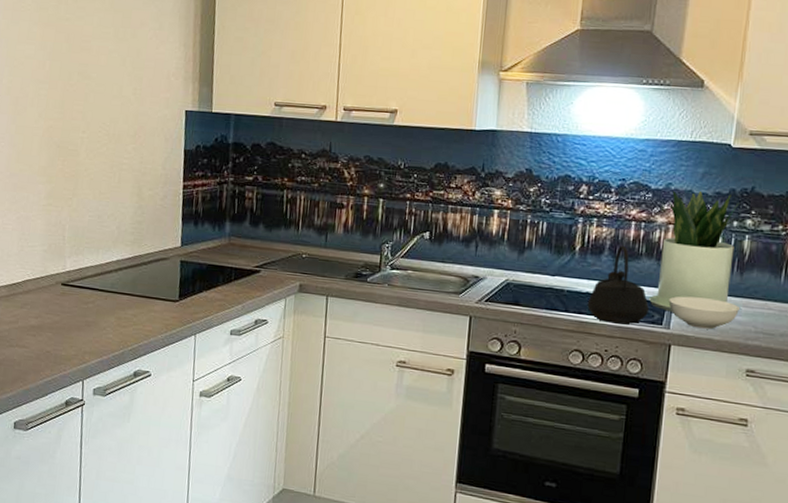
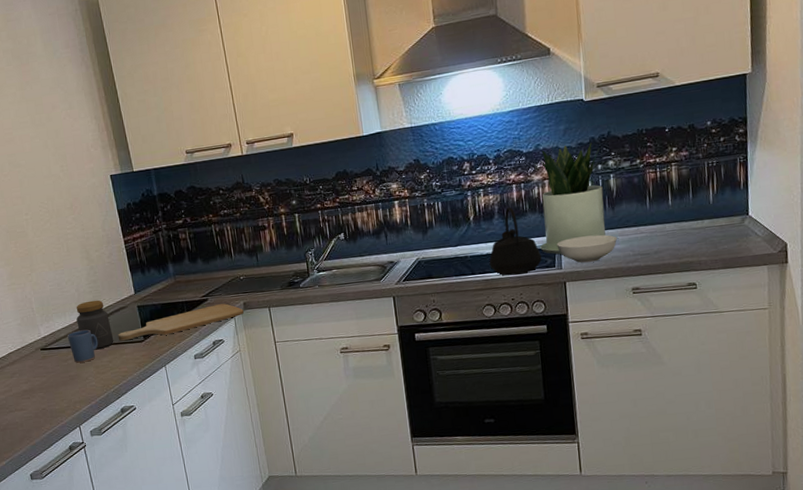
mug: none [94,272,128,310] -> present [67,329,99,363]
jar: none [108,242,146,300] -> present [76,300,114,350]
chopping board: none [150,279,298,301] -> present [117,303,244,342]

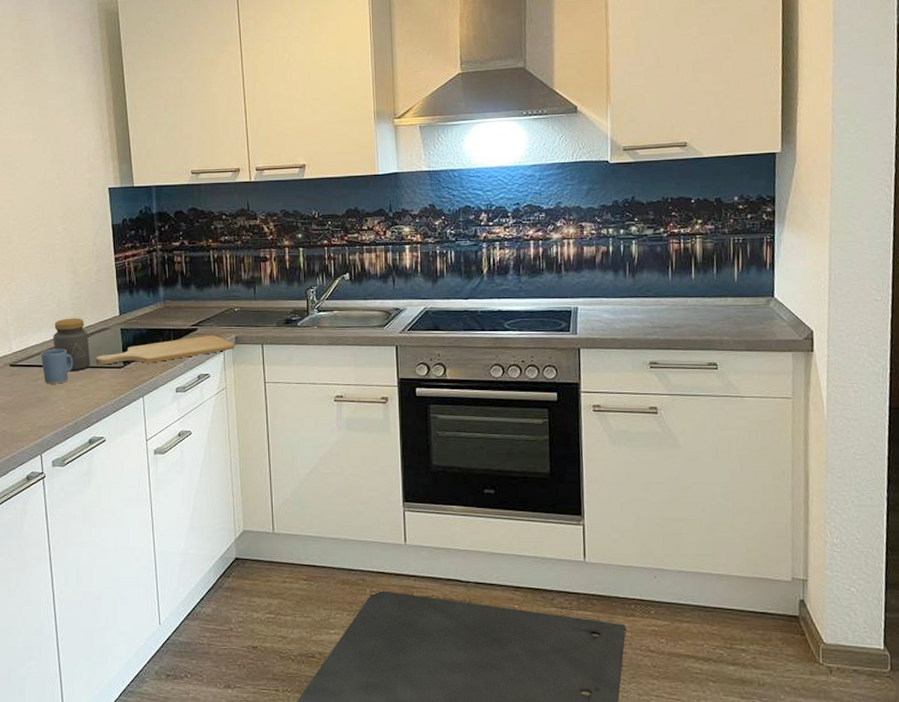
kettle: present [489,207,542,276] -> none [500,263,556,336]
planter: present [540,142,606,255] -> none [555,206,625,319]
bowl: present [556,234,618,263] -> none [572,302,637,330]

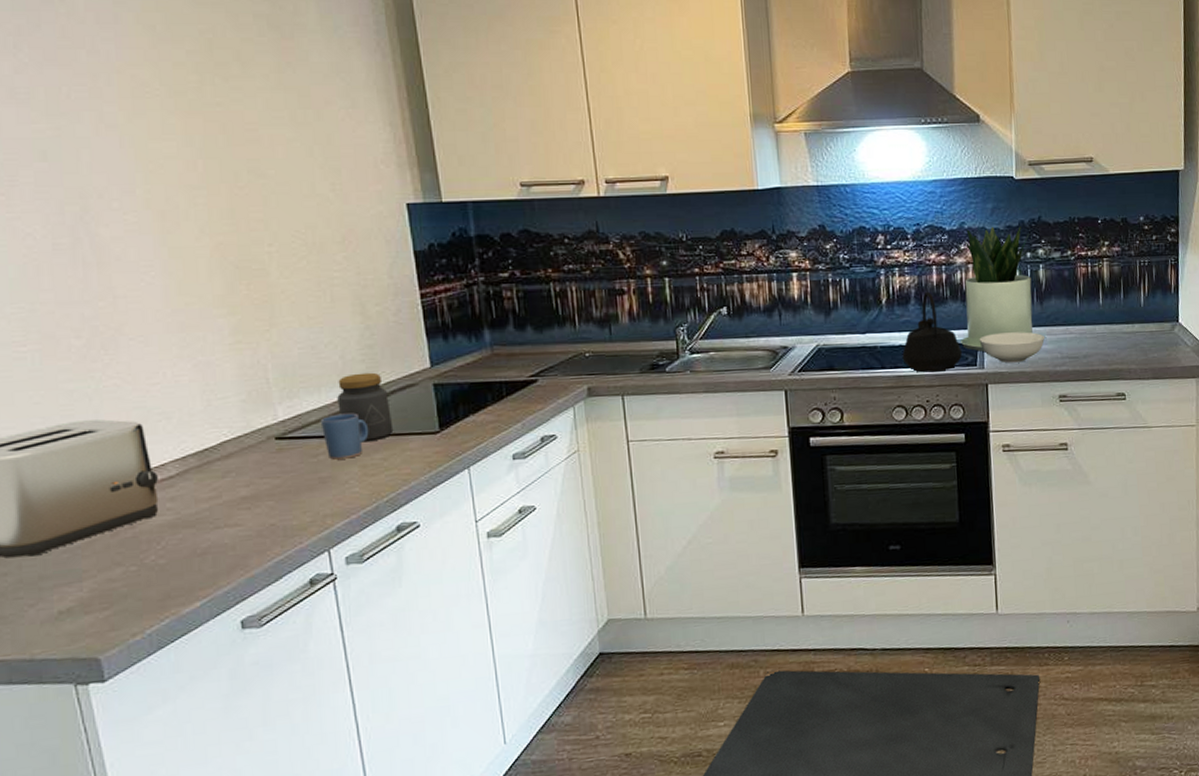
chopping board: present [95,335,234,365] -> none [400,387,587,432]
kettle: none [500,263,556,336] -> present [902,291,962,373]
planter: none [555,206,625,319] -> present [961,226,1033,352]
bowl: none [572,302,637,330] -> present [979,332,1046,363]

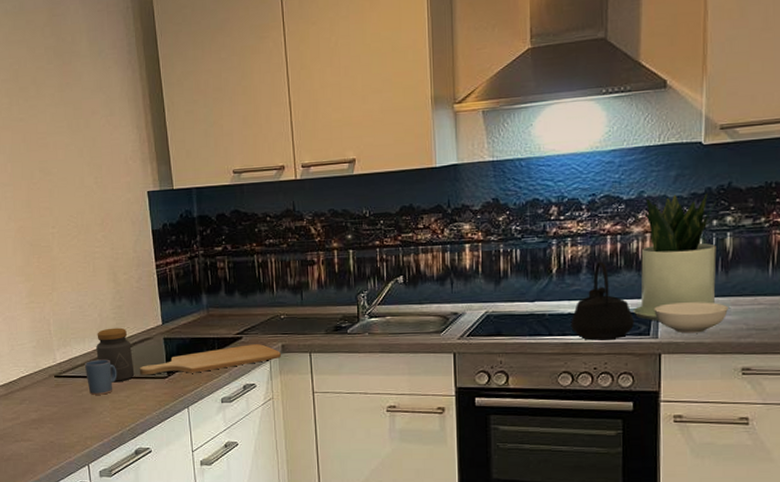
chopping board: none [400,387,587,432] -> present [139,344,281,376]

